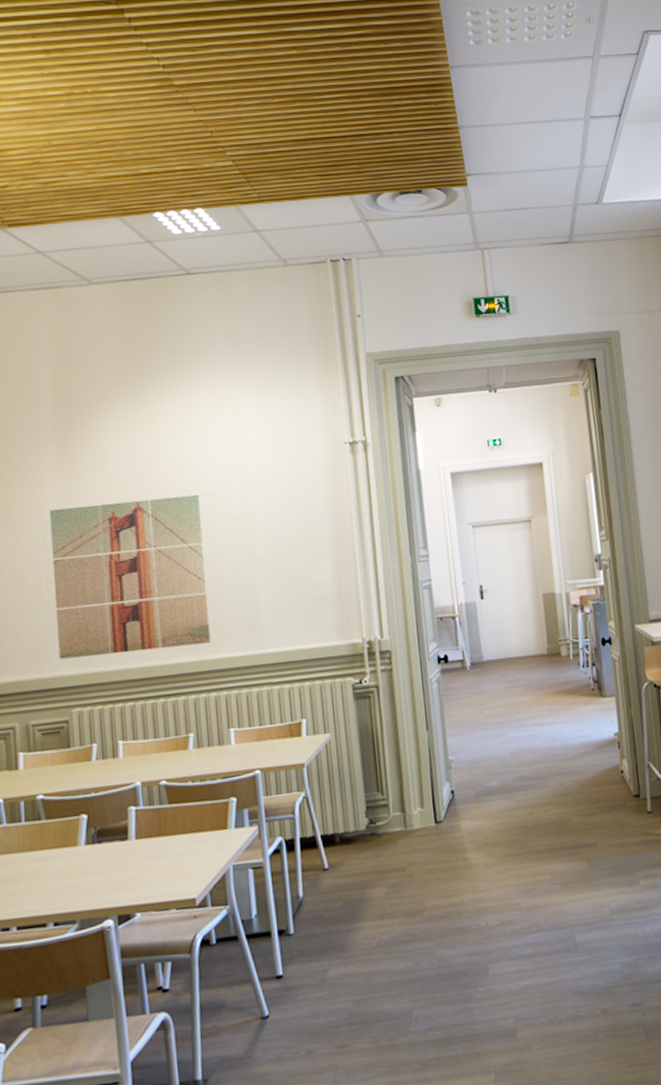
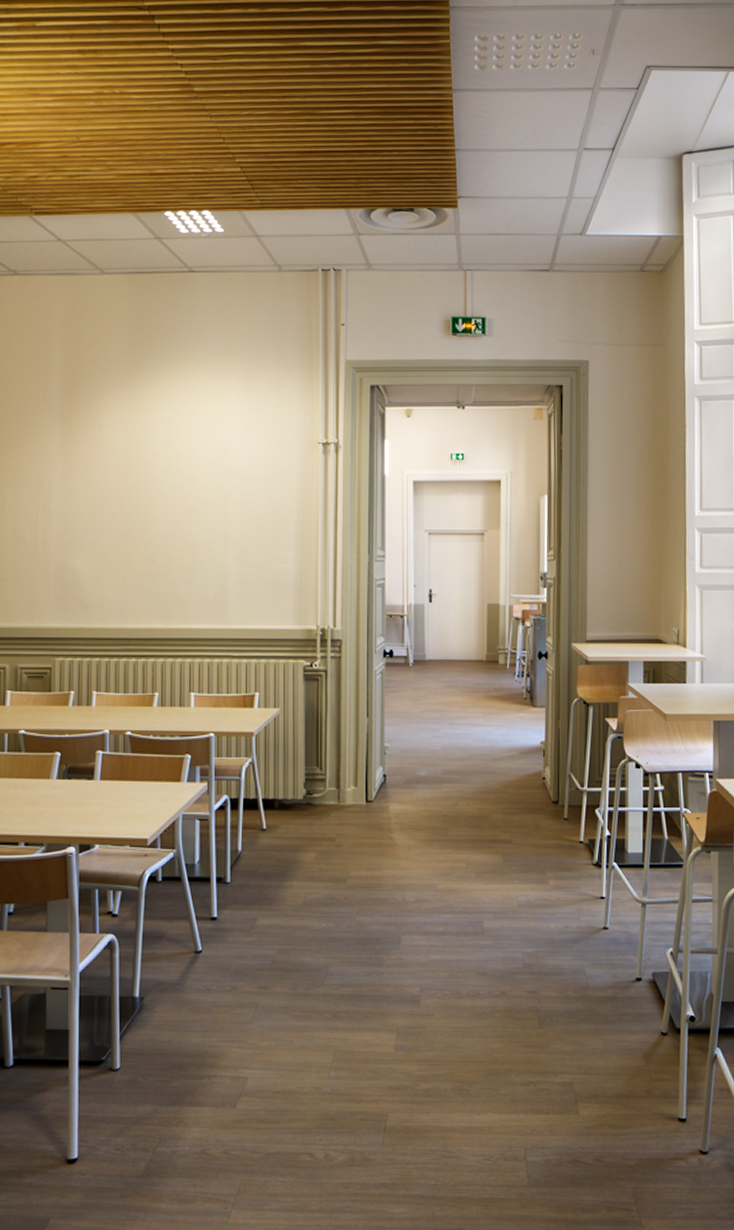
wall art: present [49,494,211,660] -> none [48,477,183,614]

